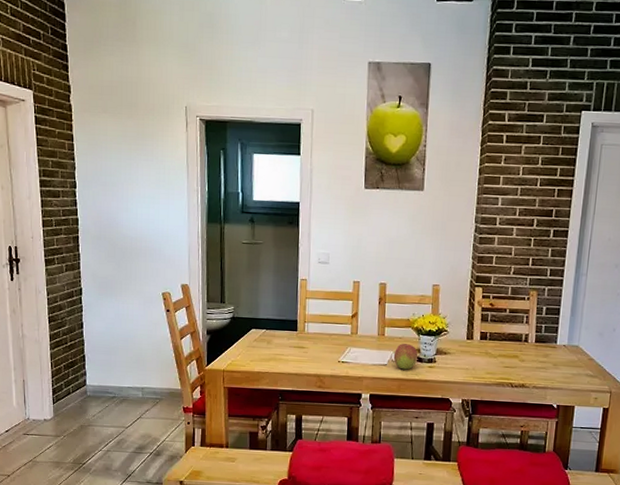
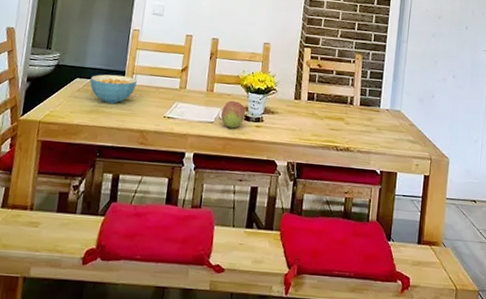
cereal bowl: none [265,324,310,352] -> present [89,74,138,104]

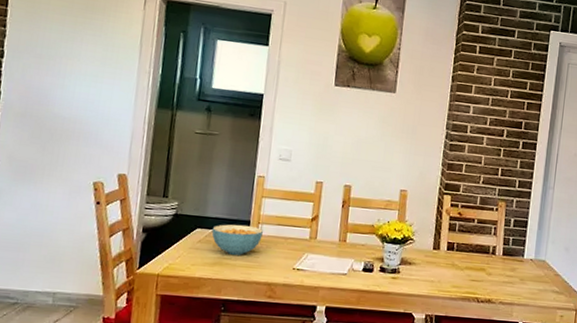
fruit: present [220,101,246,129] -> none [354,251,382,280]

